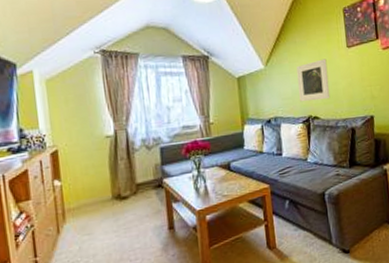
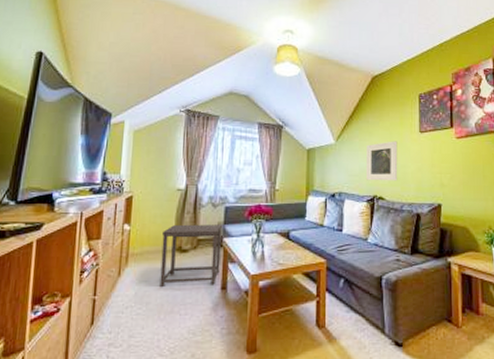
side table: none [98,166,165,238] -> present [160,224,223,288]

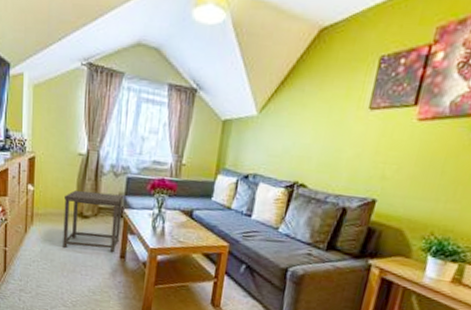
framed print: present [367,141,398,181] -> none [289,117,337,168]

